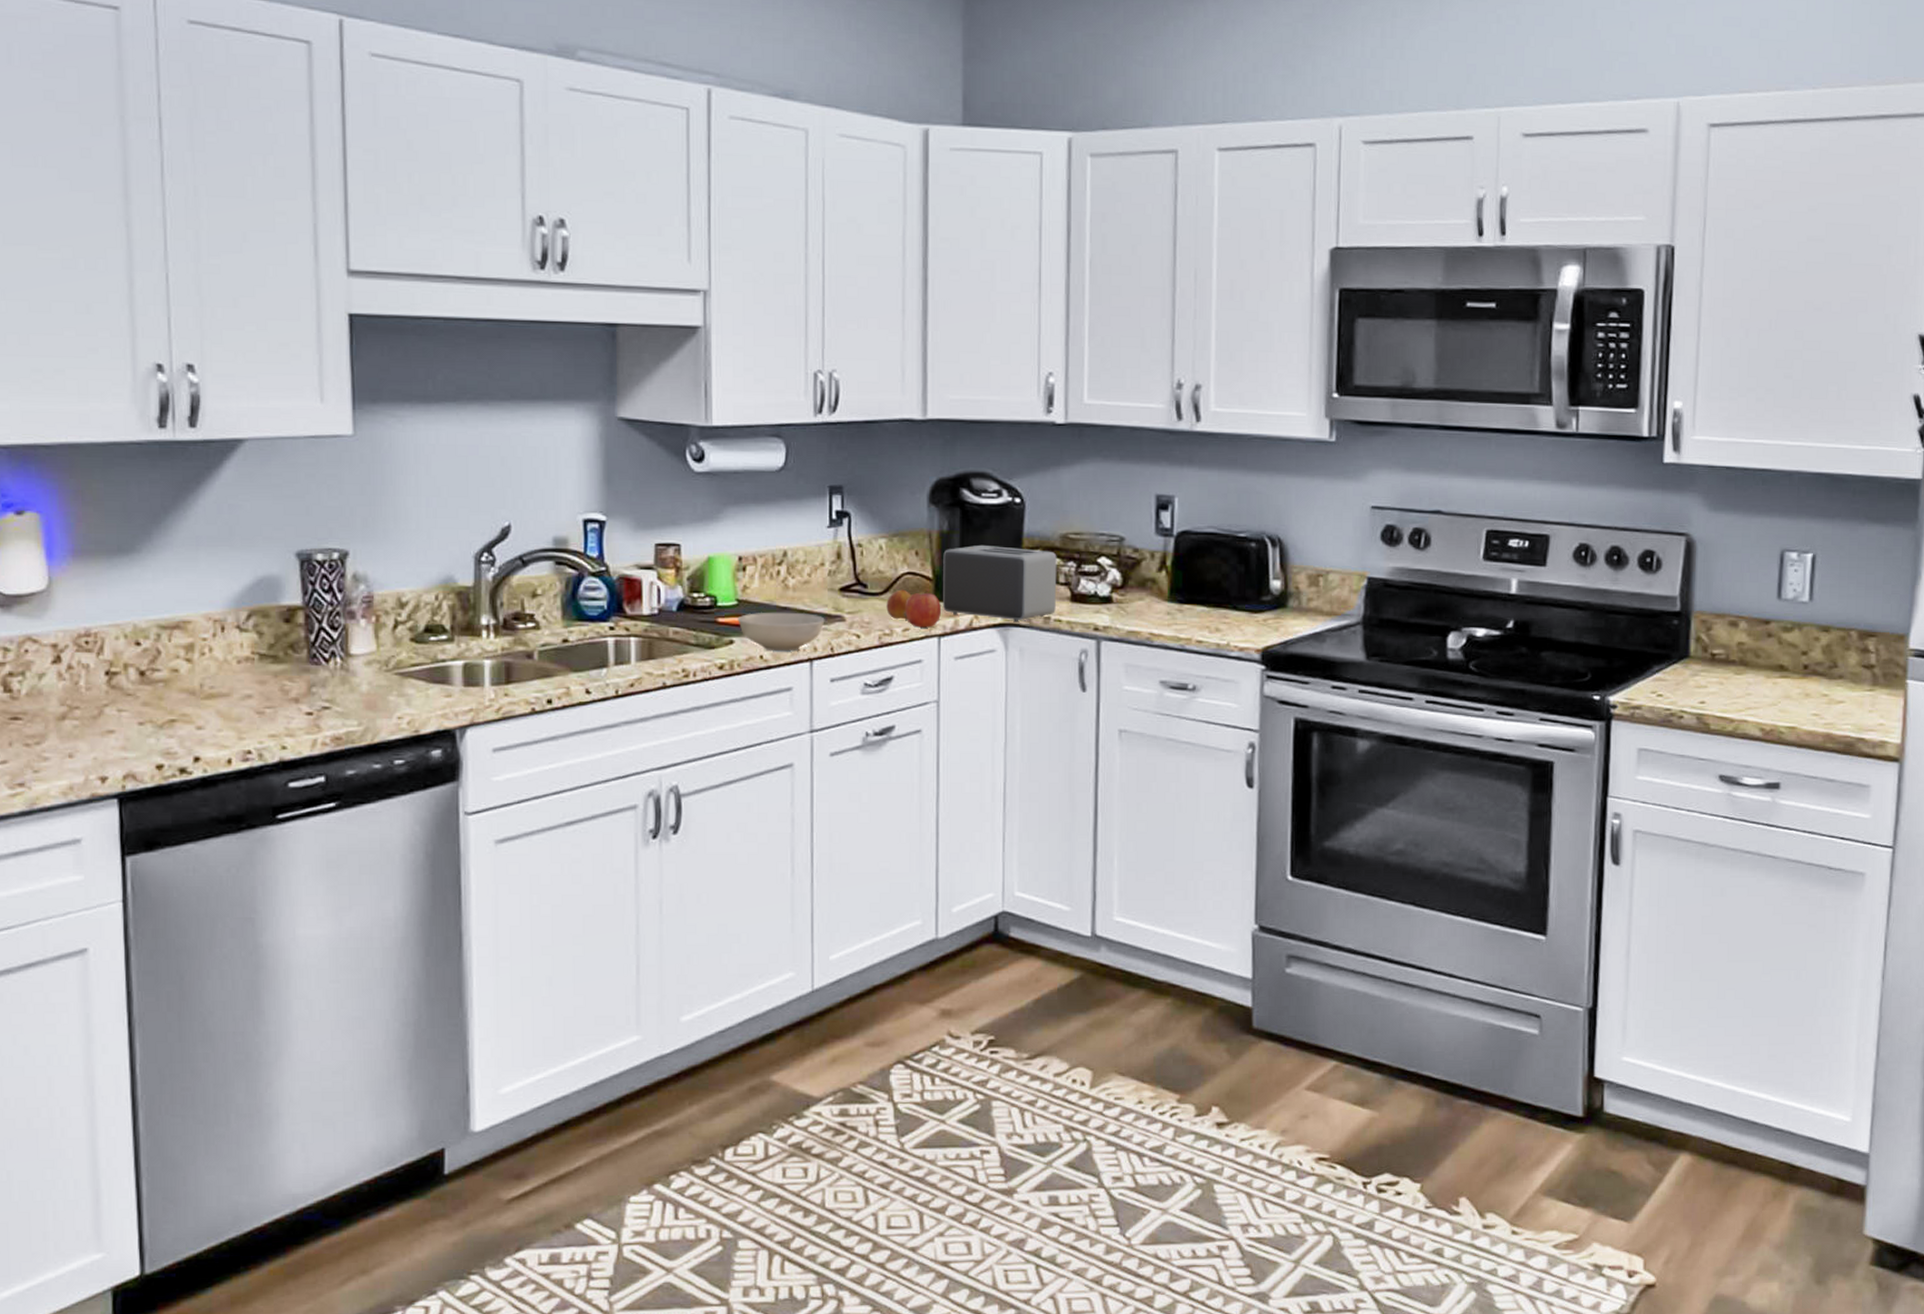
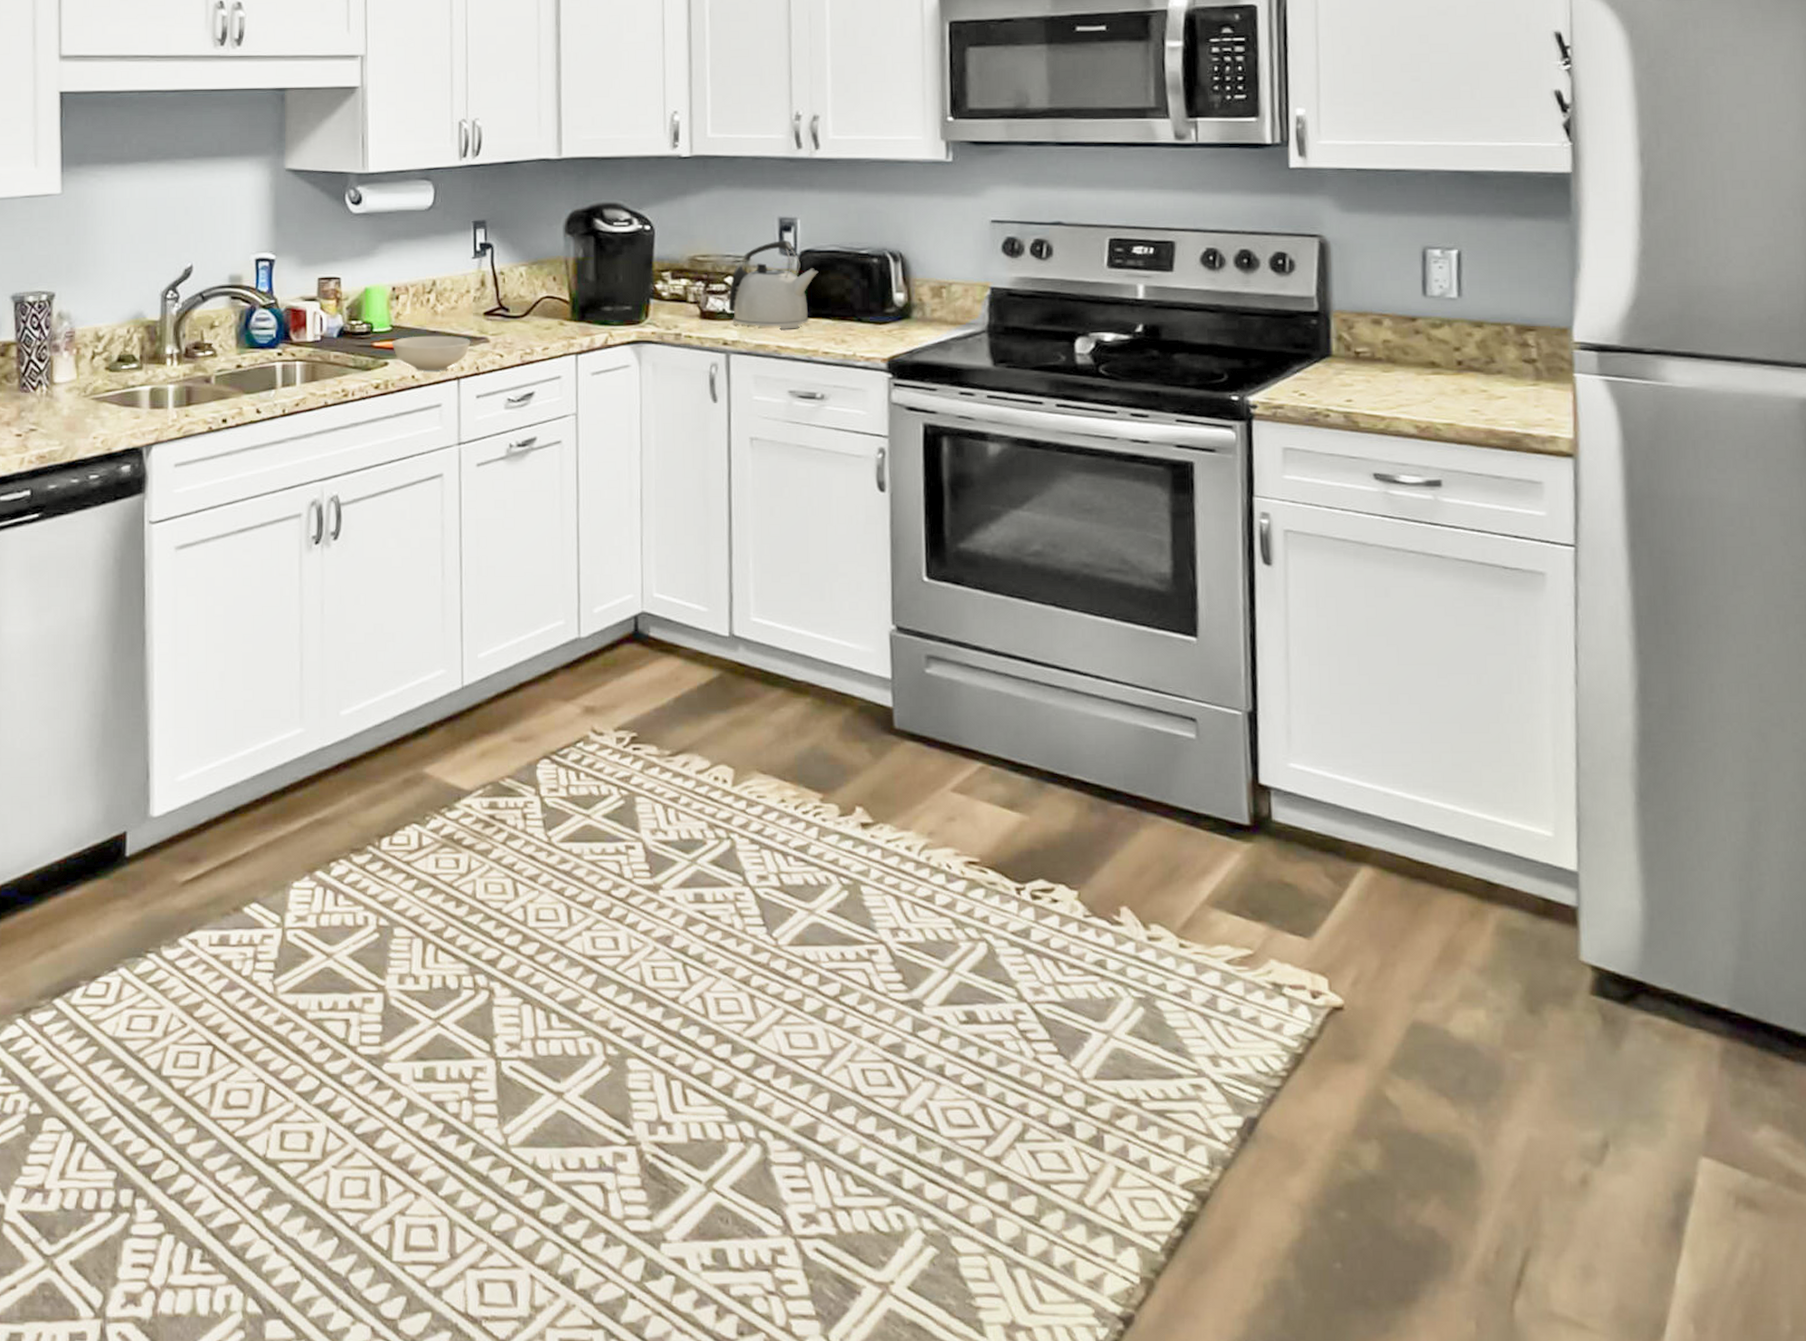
fruit: present [886,589,912,620] -> none [527,312,550,340]
fruit: present [905,589,942,628] -> none [544,311,579,347]
toaster: present [943,544,1057,623] -> none [579,269,687,339]
kettle: none [1101,520,1195,616] -> present [729,240,819,329]

